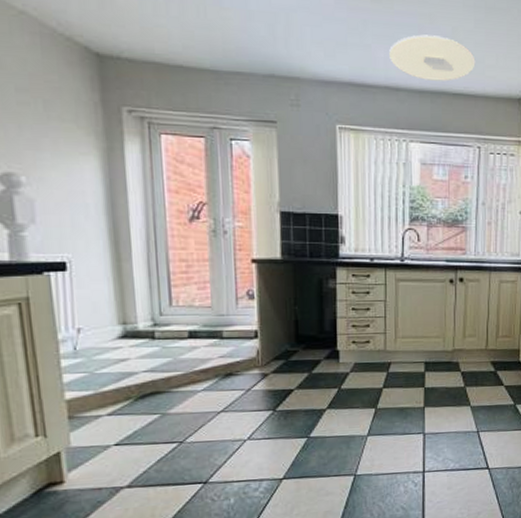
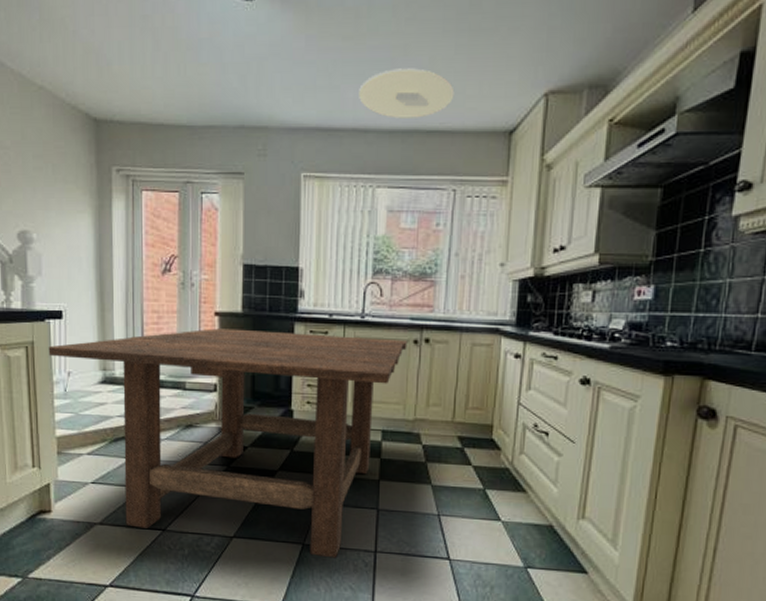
dining table: none [49,275,444,485] -> present [48,328,408,558]

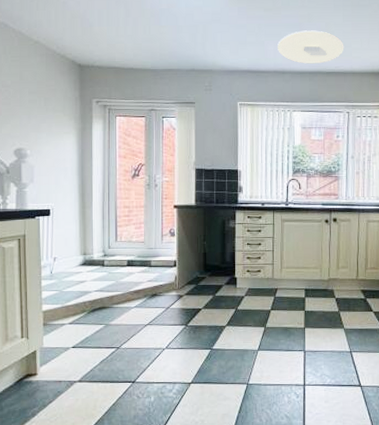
dining table: present [48,328,408,558] -> none [38,217,321,393]

